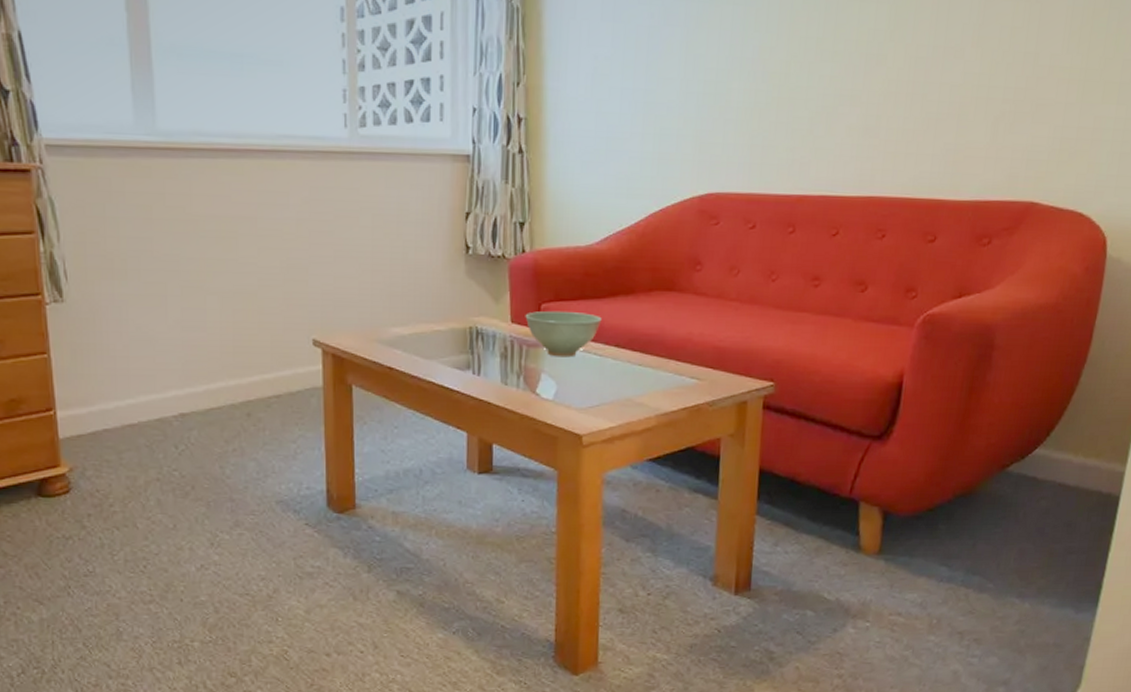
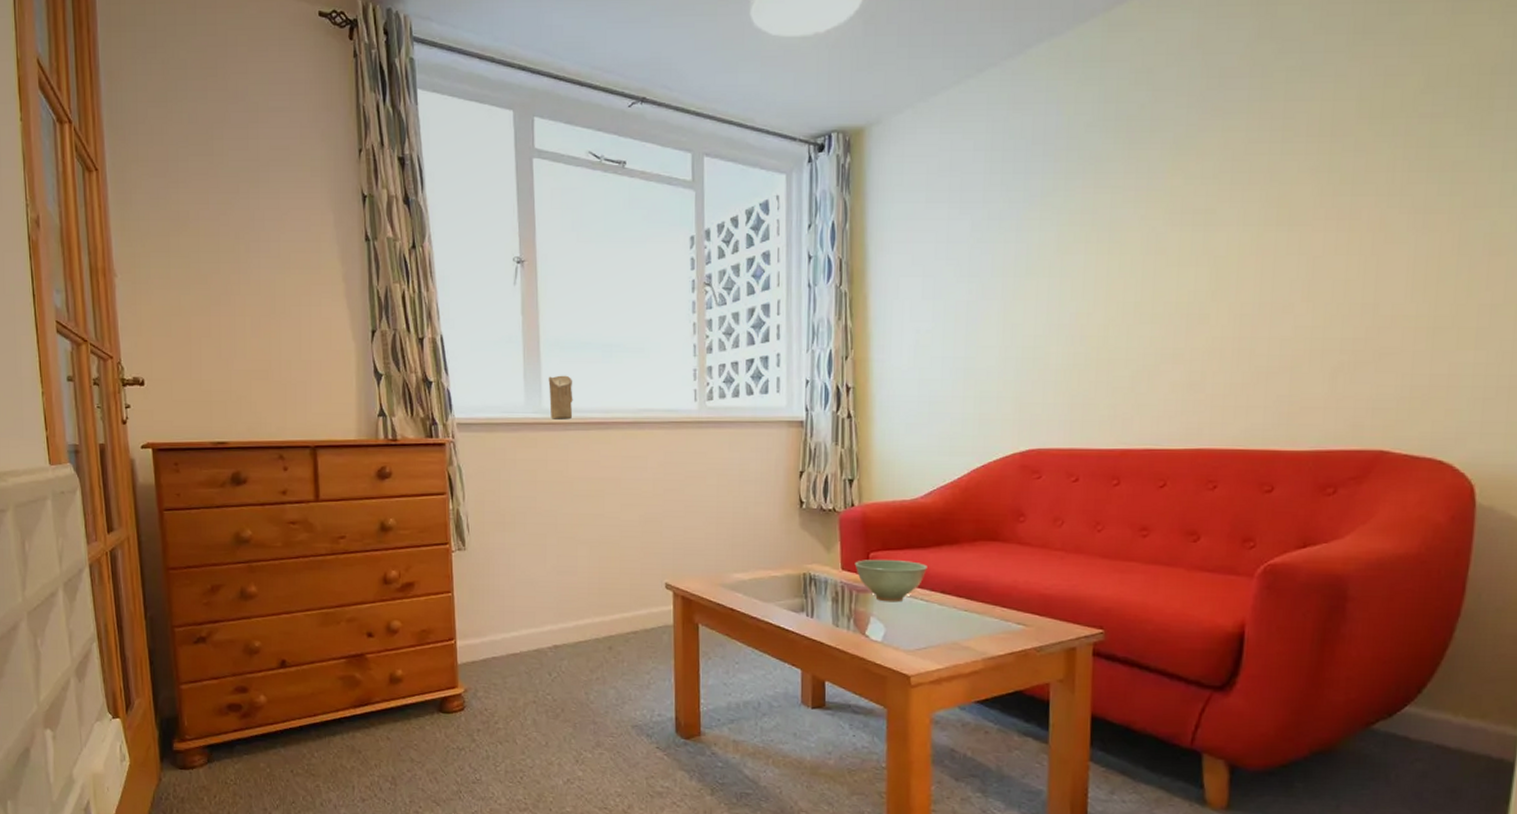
candle: none [163,89,196,145] -> present [548,375,573,420]

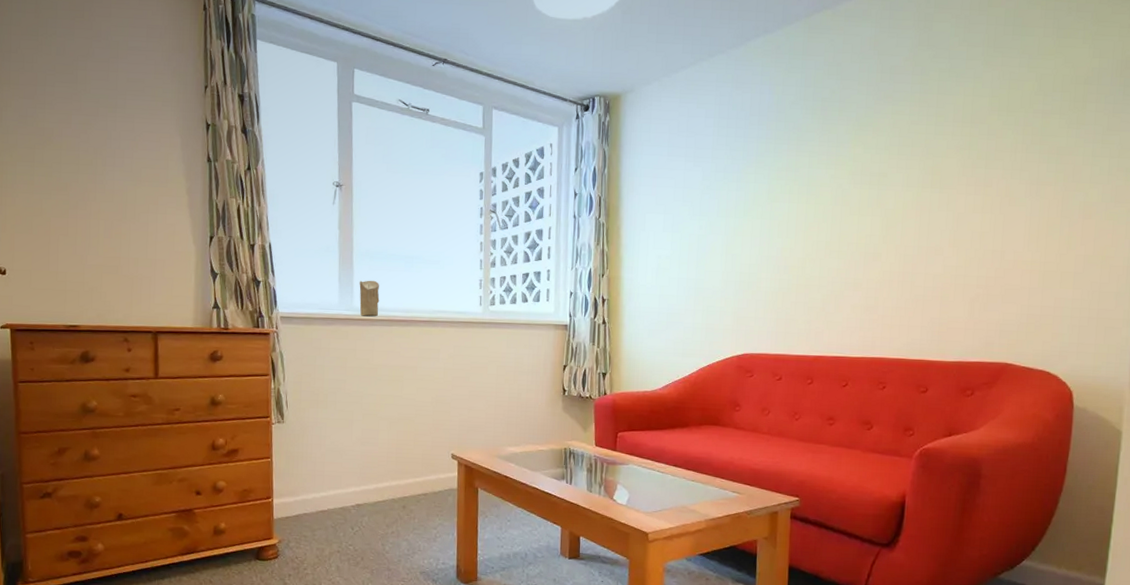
bowl: present [854,559,928,603] -> none [606,438,663,473]

